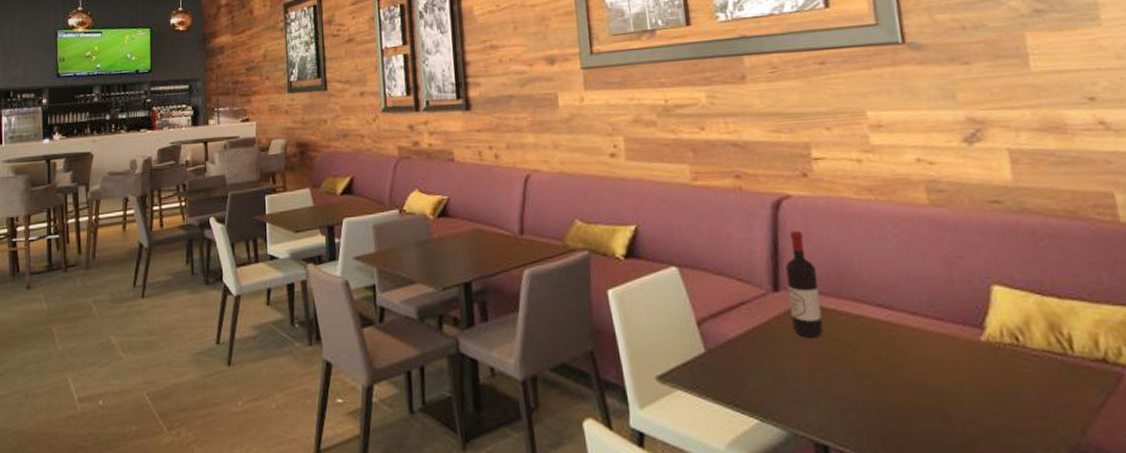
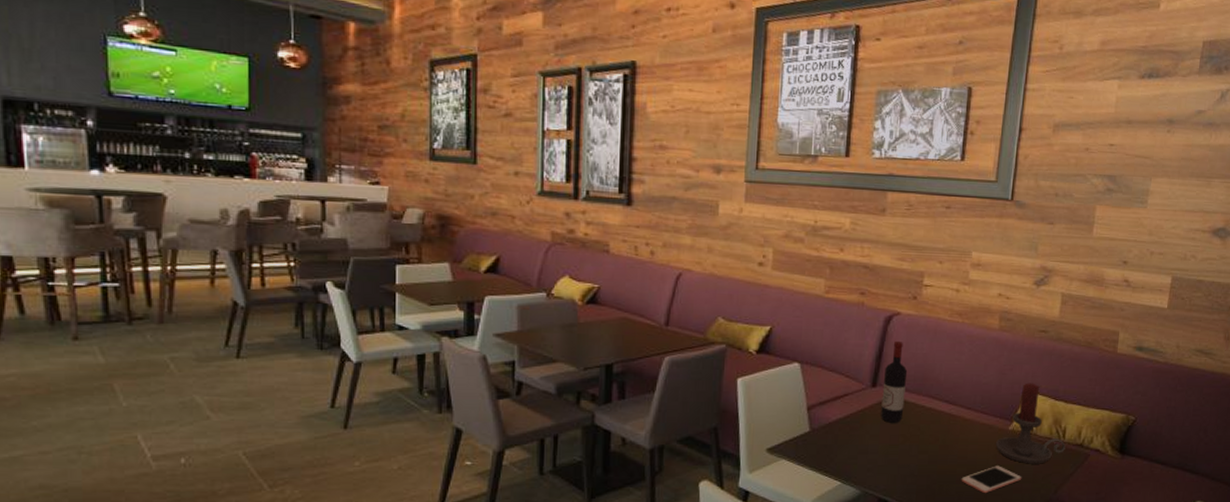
cell phone: none [927,394,1022,436] -> present [961,466,1022,494]
candle holder: none [967,273,1080,391] -> present [996,383,1066,464]

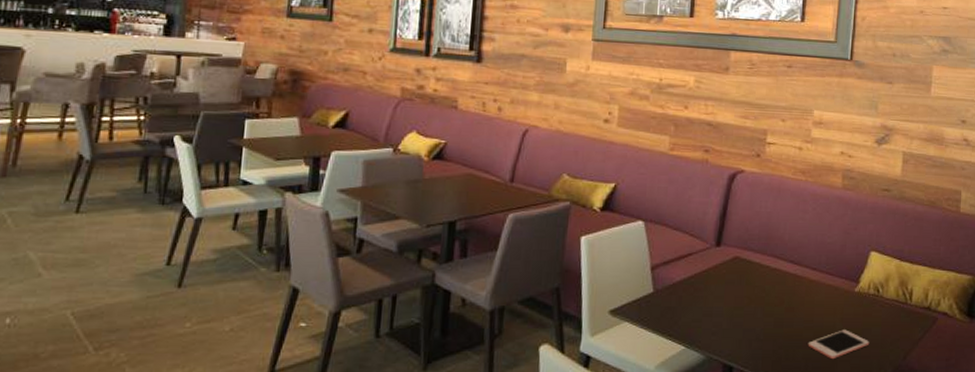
wine bottle: present [881,340,908,423] -> none [725,198,752,284]
candle holder: present [996,383,1066,464] -> none [842,242,913,328]

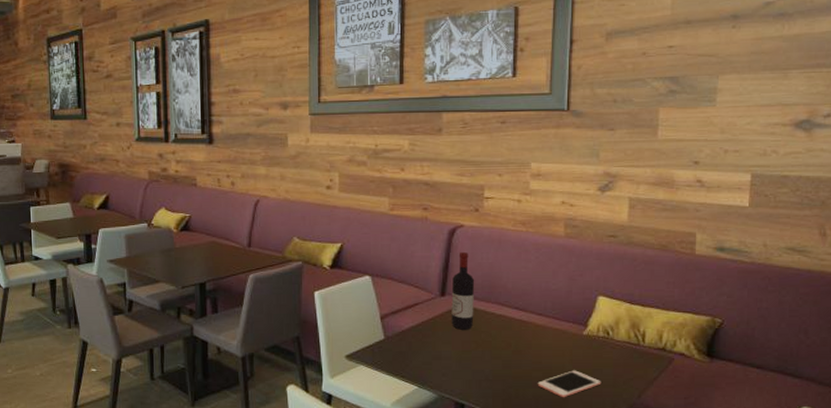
wine bottle: none [725,198,752,284] -> present [451,251,475,330]

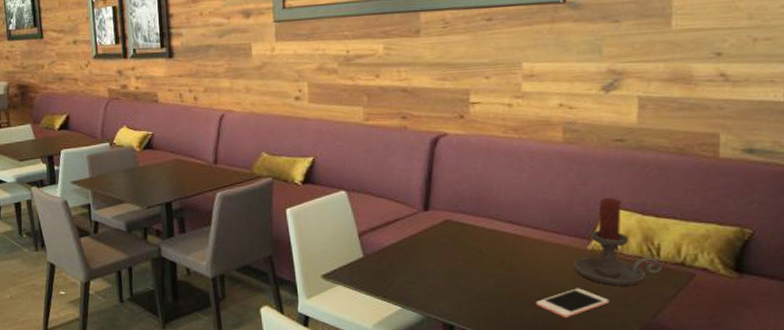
wine bottle: present [451,251,475,330] -> none [436,162,462,246]
candle holder: none [571,287,646,369] -> present [574,197,662,286]

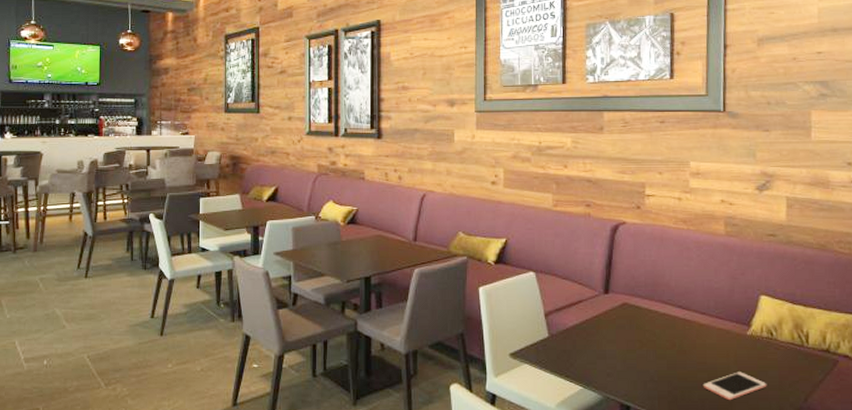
candle holder: present [574,197,662,286] -> none [735,287,811,370]

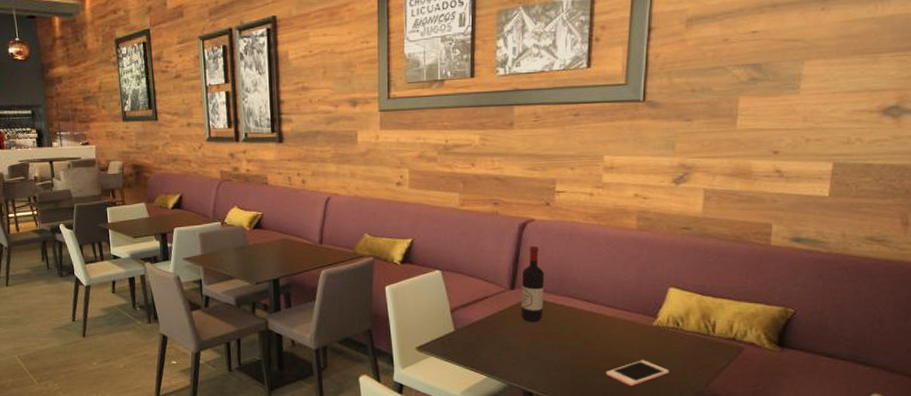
wine bottle: none [615,248,638,328] -> present [521,245,545,322]

